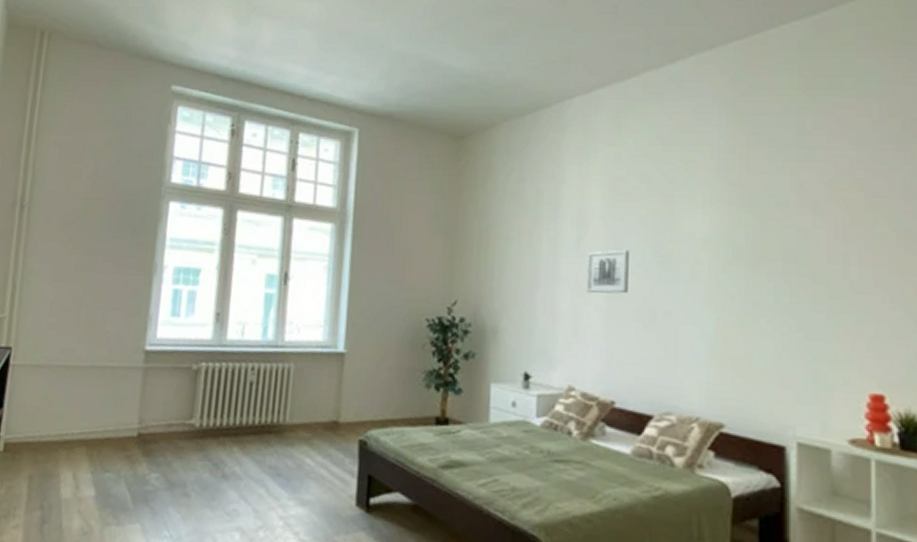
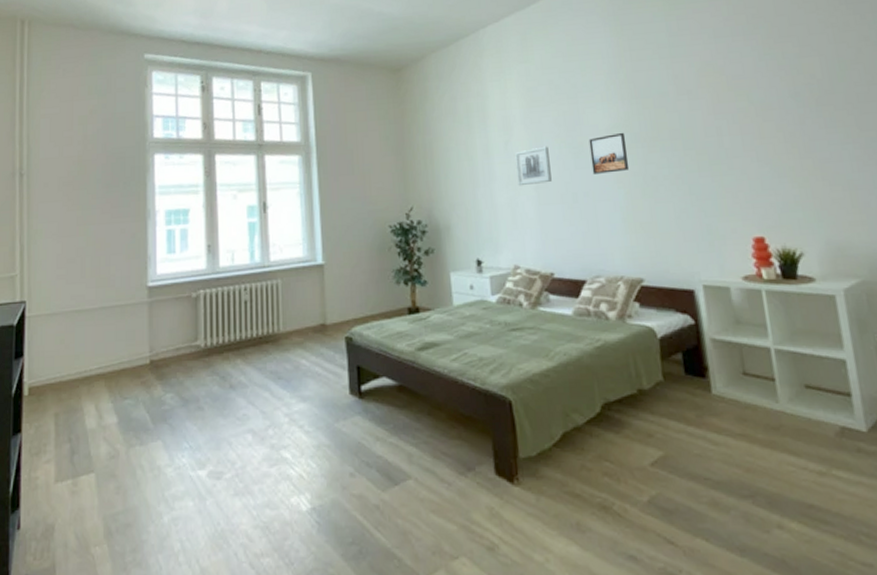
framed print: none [679,244,727,293] -> present [589,132,630,174]

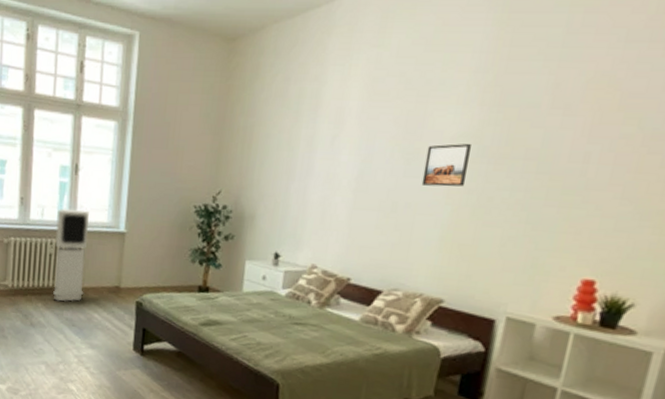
air purifier: none [249,248,287,353] -> present [53,208,89,302]
wall art: present [515,146,552,186] -> none [336,147,380,187]

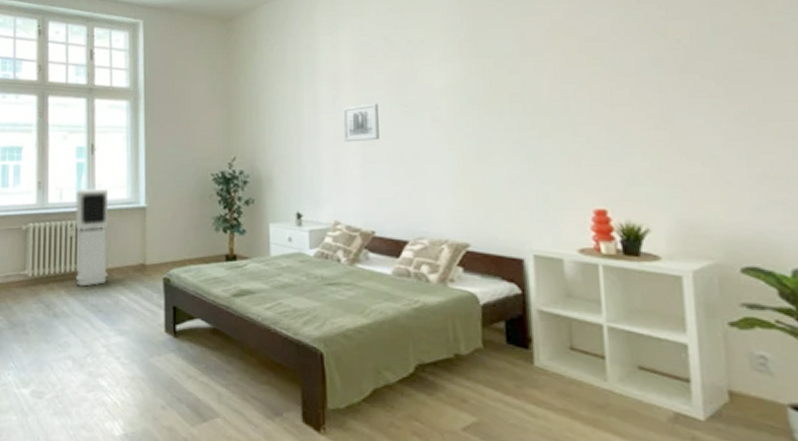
wall art: none [336,147,380,187] -> present [343,103,379,142]
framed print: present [421,143,472,187] -> none [421,92,463,134]

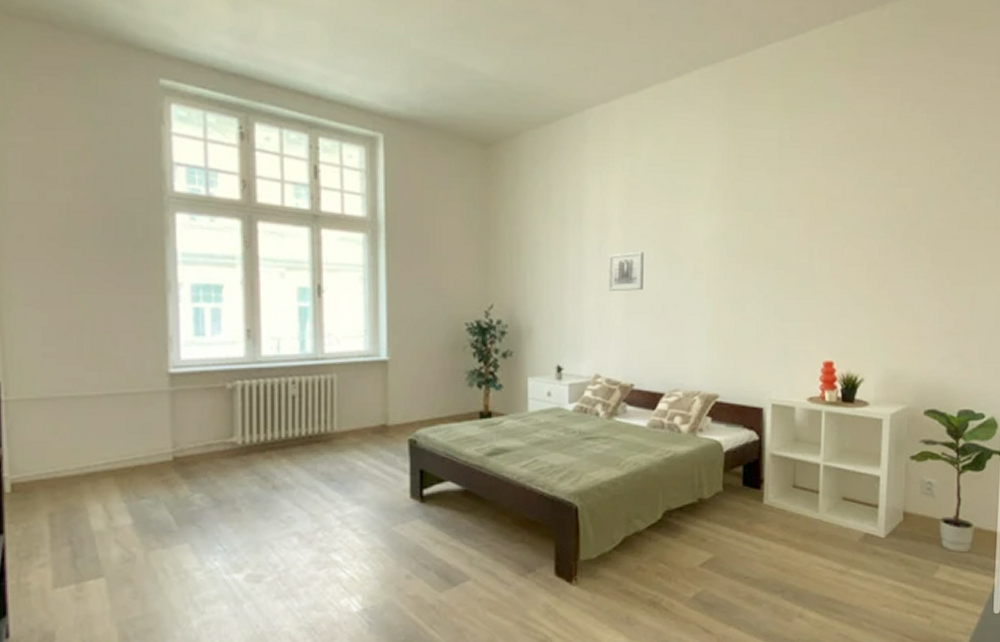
air purifier: present [75,188,108,287] -> none [298,338,342,453]

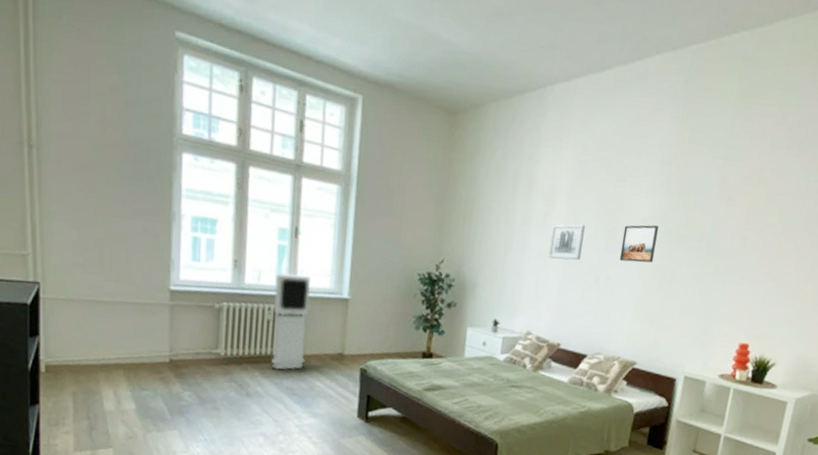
air purifier: none [298,338,342,453] -> present [271,272,310,371]
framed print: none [685,244,722,286] -> present [619,225,659,263]

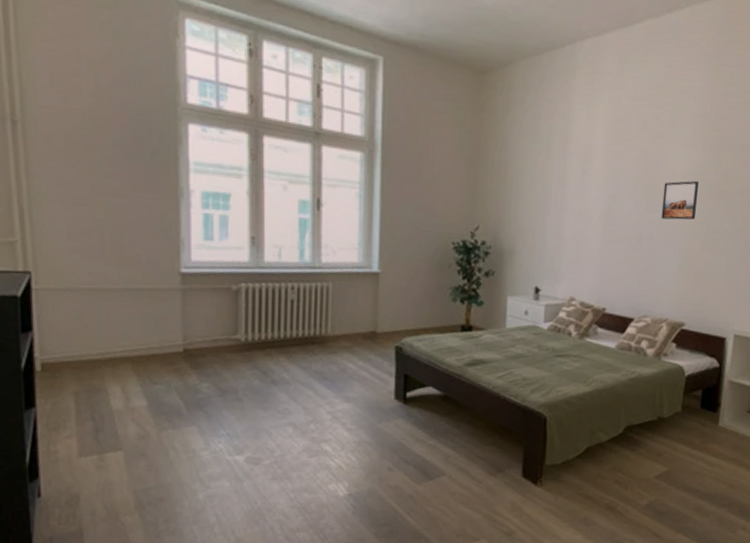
air purifier: present [271,272,310,371] -> none [297,248,336,353]
wall art: present [548,224,585,261] -> none [588,183,624,221]

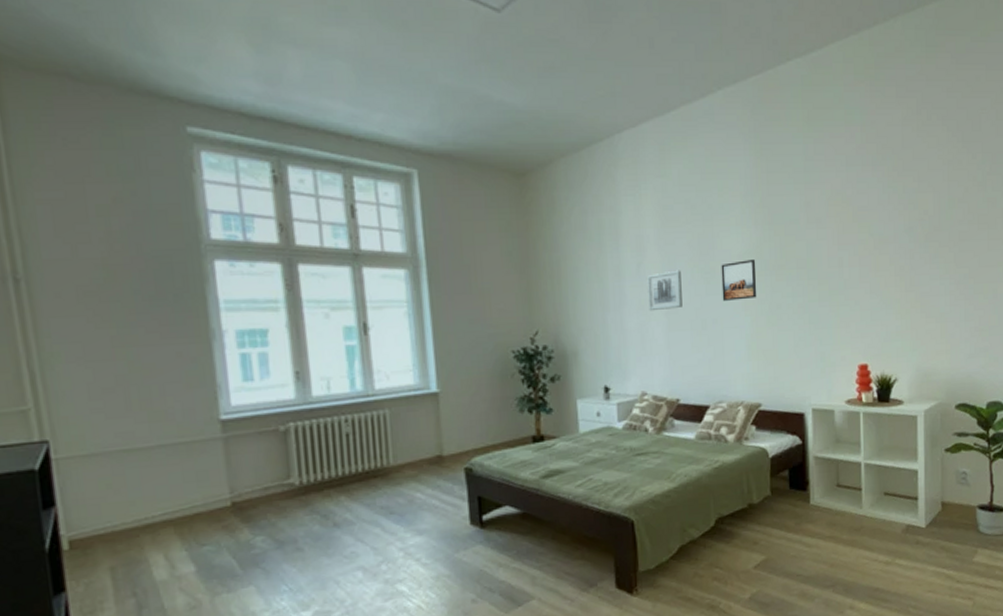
wall art: none [588,183,624,221] -> present [647,270,683,311]

